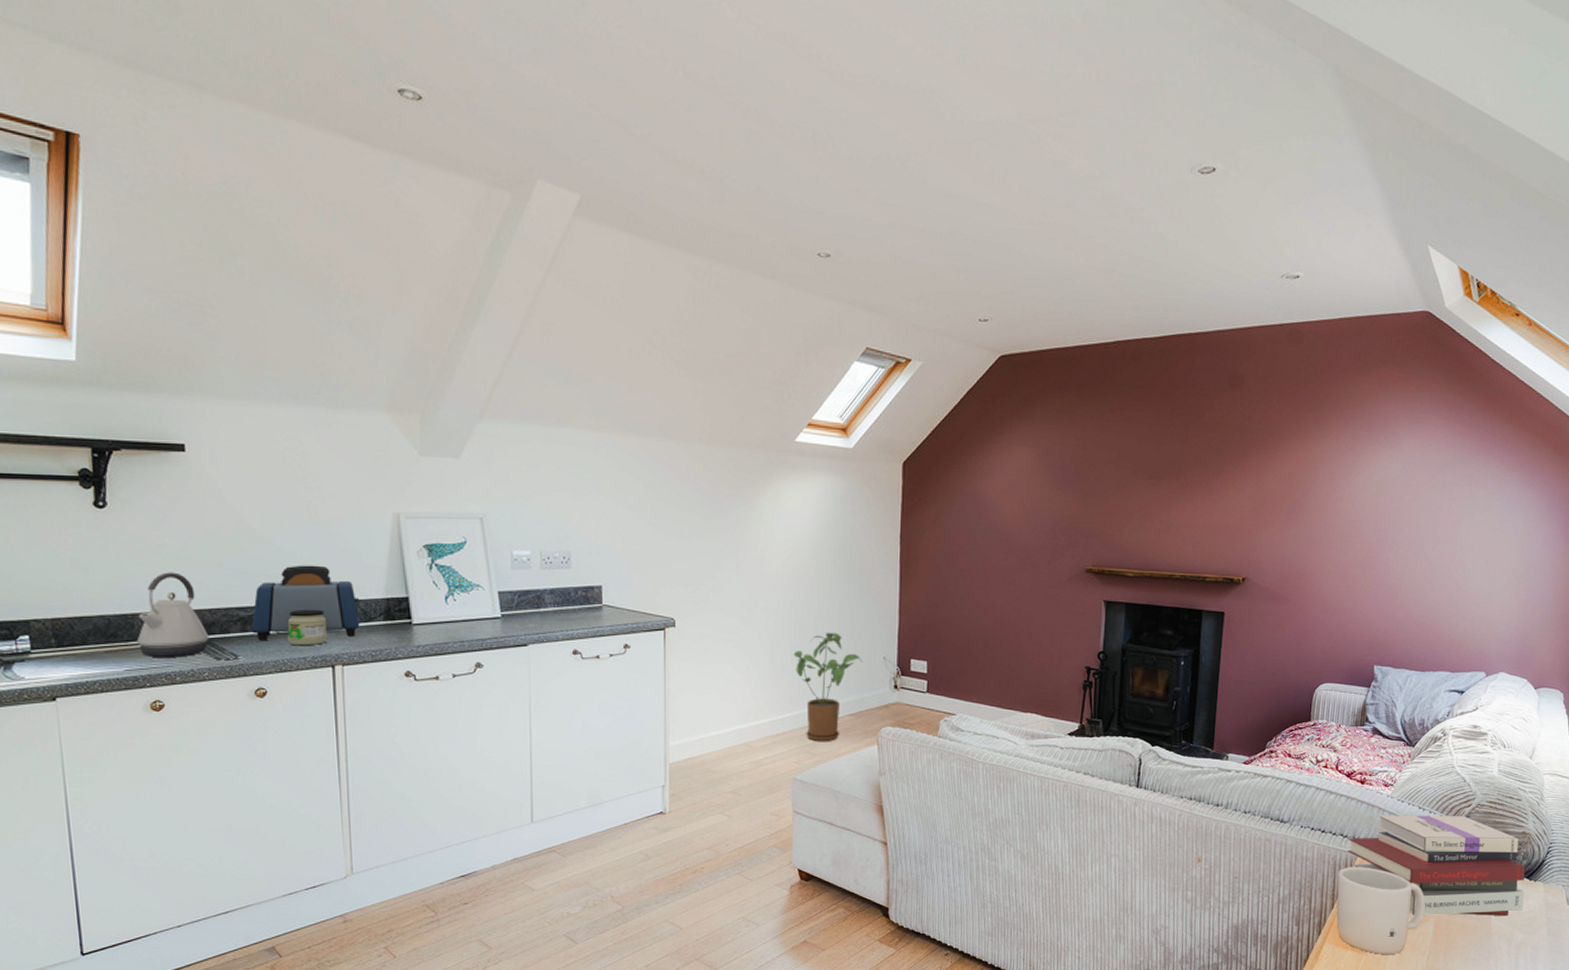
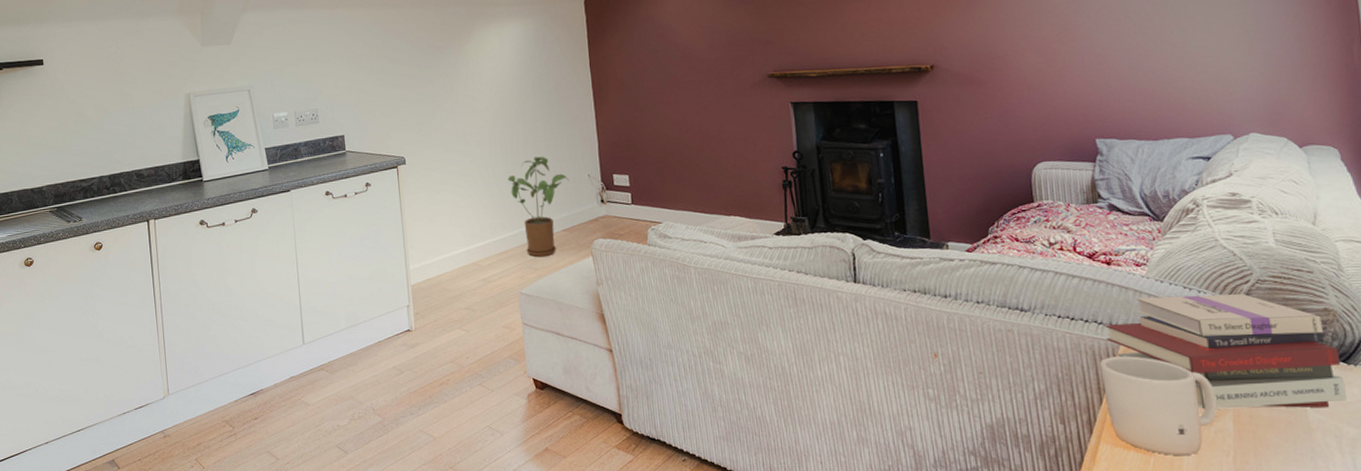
kettle: present [136,572,210,658] -> none [14,157,62,225]
toaster: present [251,565,360,641] -> none [90,141,166,205]
jar: present [288,609,327,646] -> none [115,175,143,207]

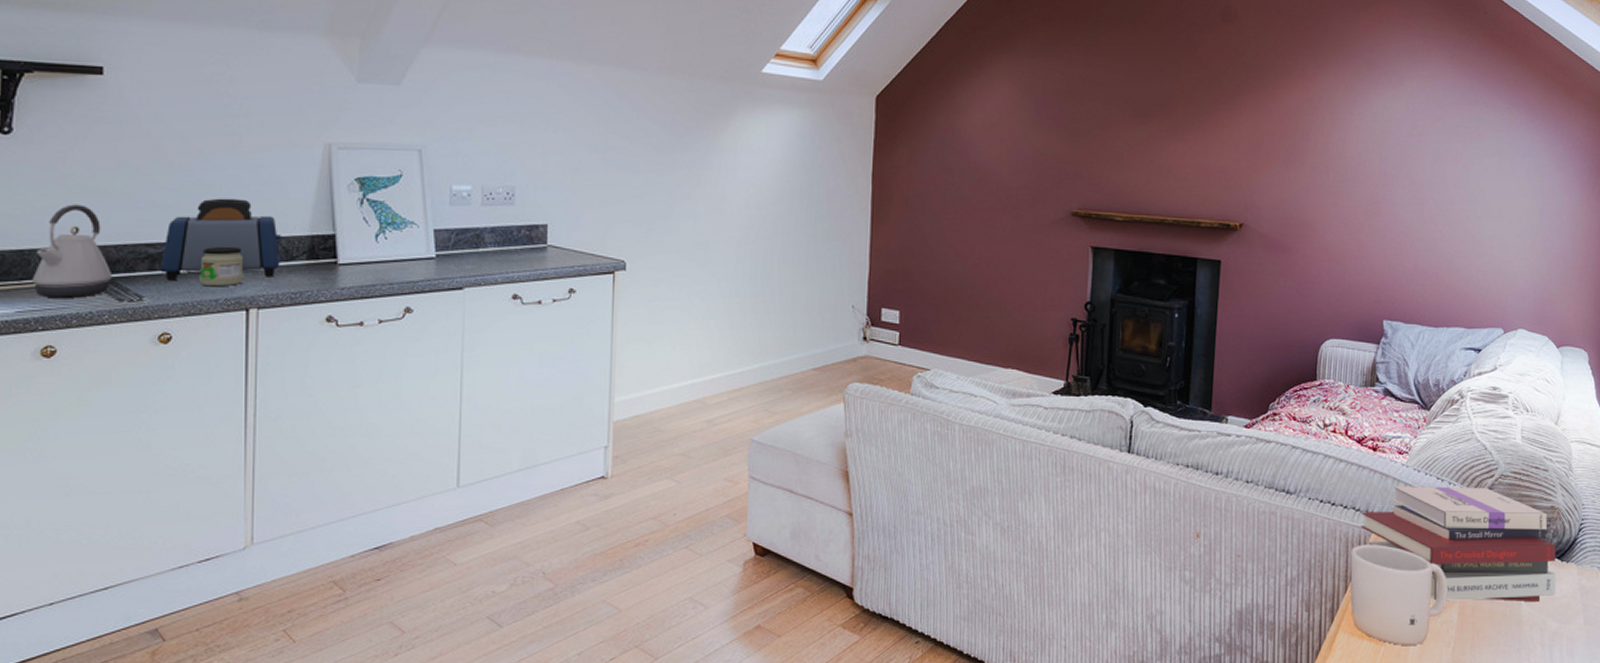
kettle: none [14,157,62,225] -> present [32,204,113,299]
toaster: none [90,141,166,205] -> present [160,198,282,281]
jar: none [115,175,143,207] -> present [200,246,244,287]
house plant: present [507,156,569,257] -> none [753,278,829,399]

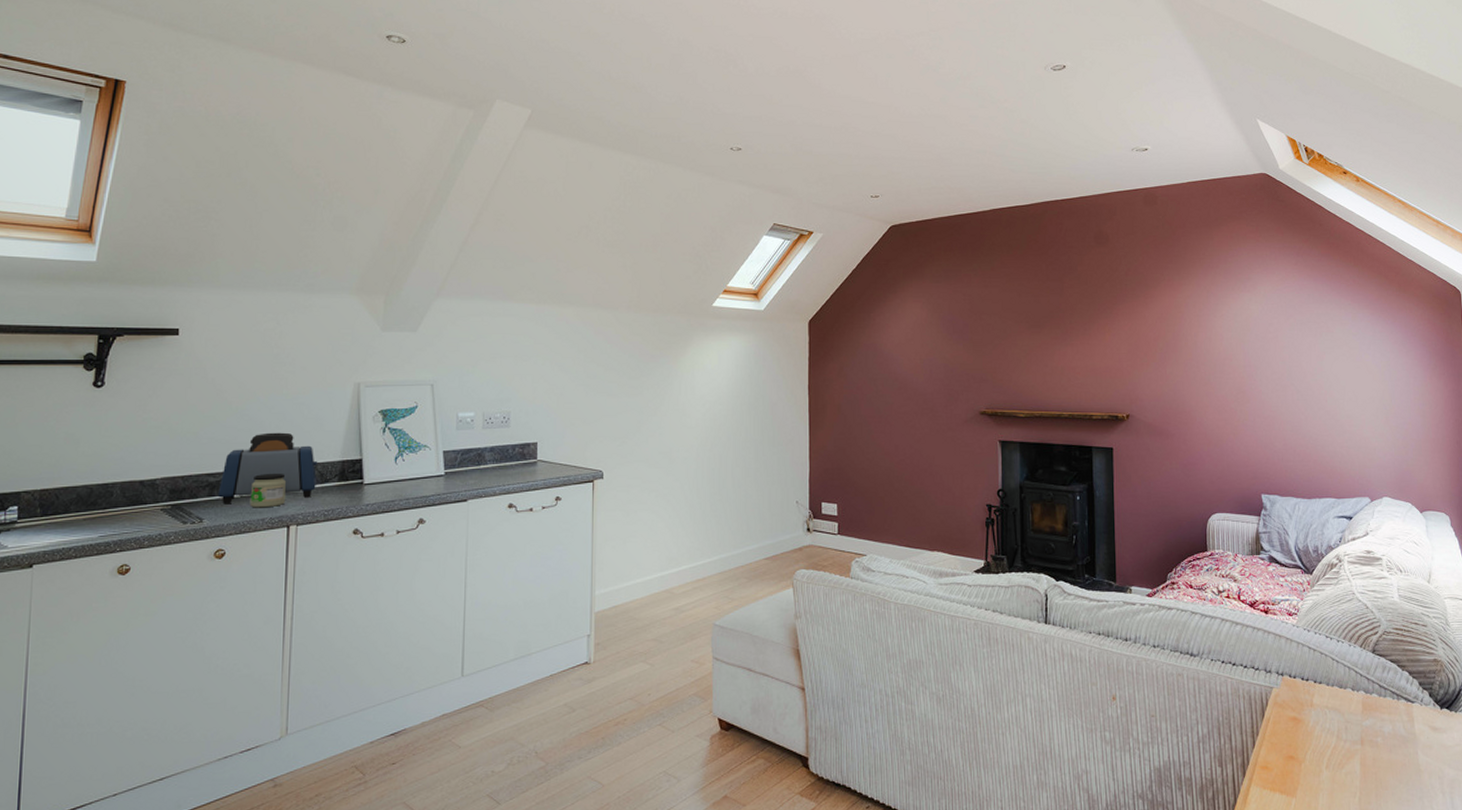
kettle: present [32,204,113,299] -> none [113,443,179,524]
mug: present [1350,545,1448,645] -> none [1254,701,1348,797]
books: present [1360,486,1556,603] -> none [1260,644,1448,753]

